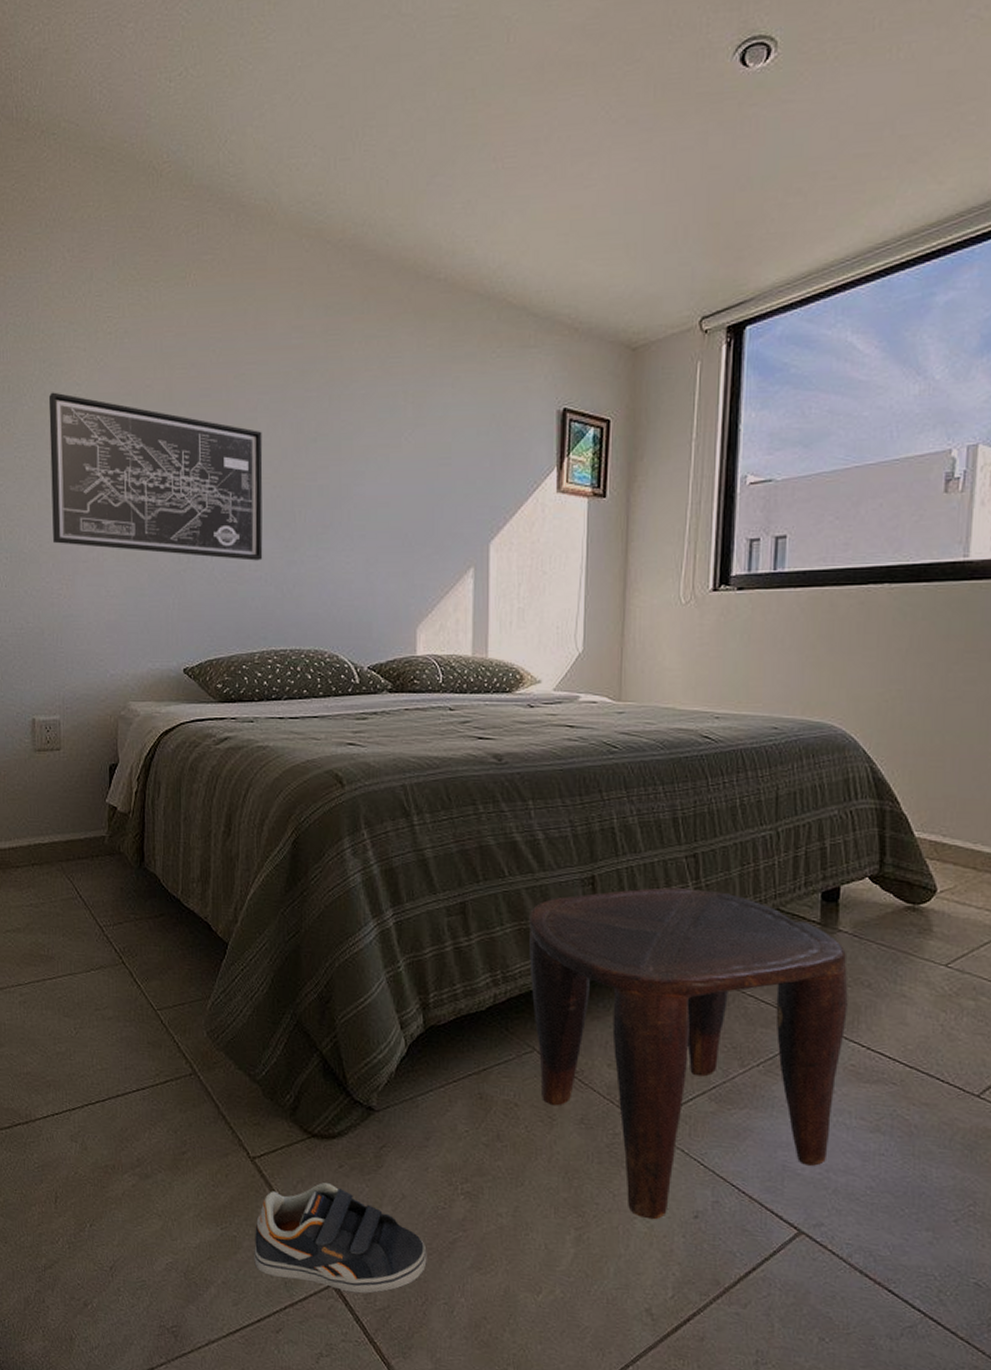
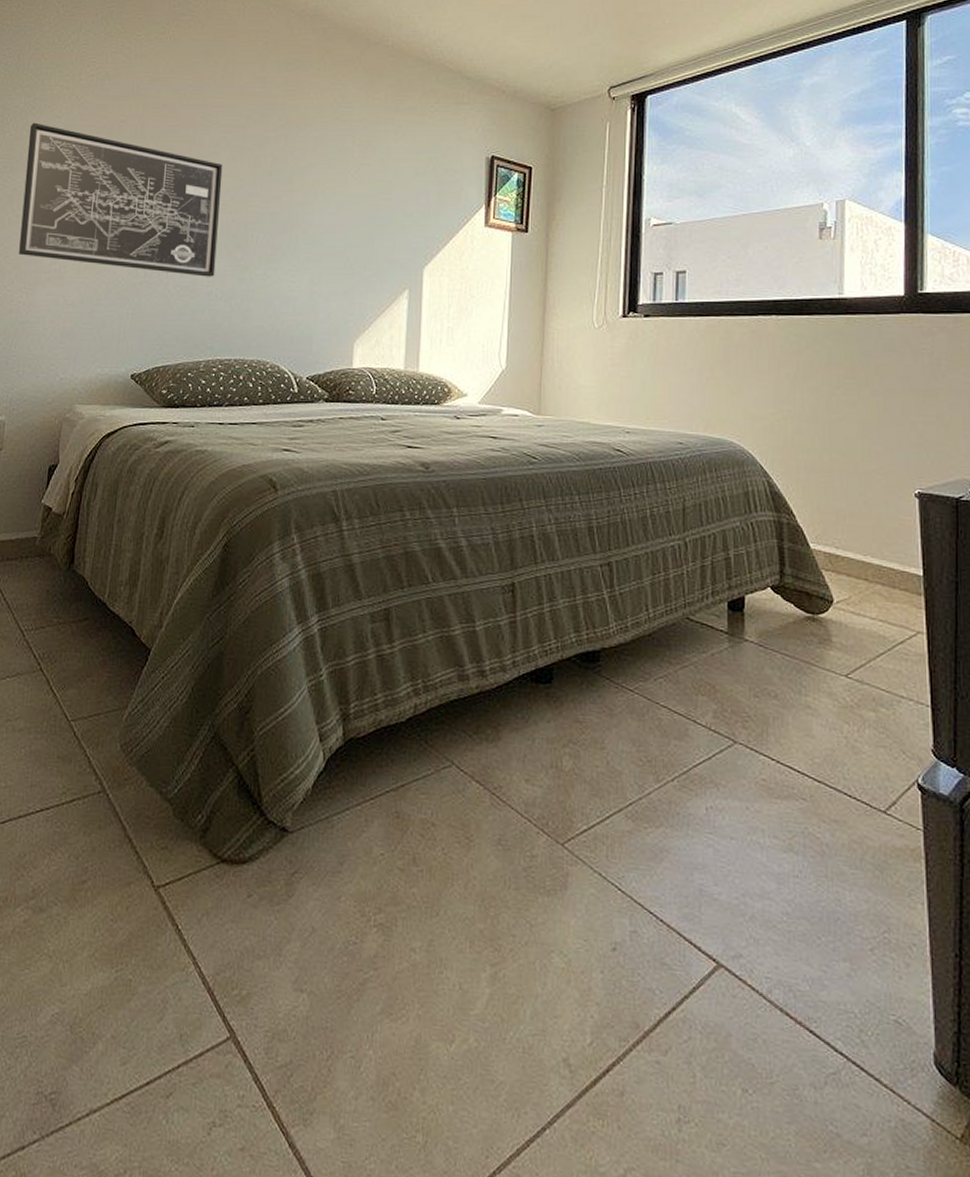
sneaker: present [254,1182,427,1293] -> none [149,915,335,1046]
stool: present [528,887,848,1220] -> none [450,595,756,954]

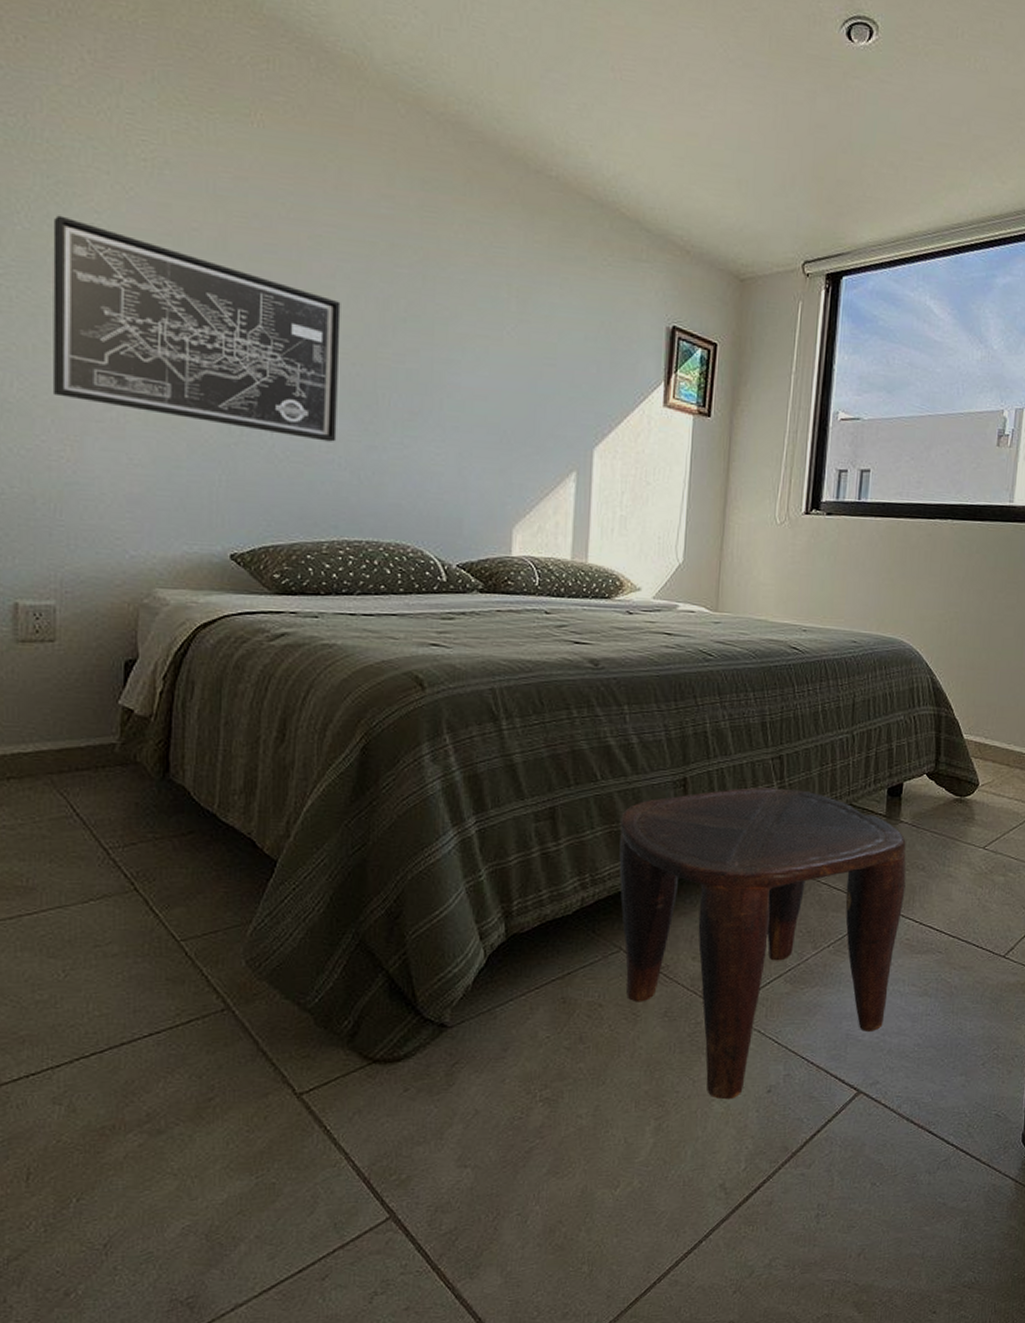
stool: none [450,595,756,954] -> present [619,787,907,1100]

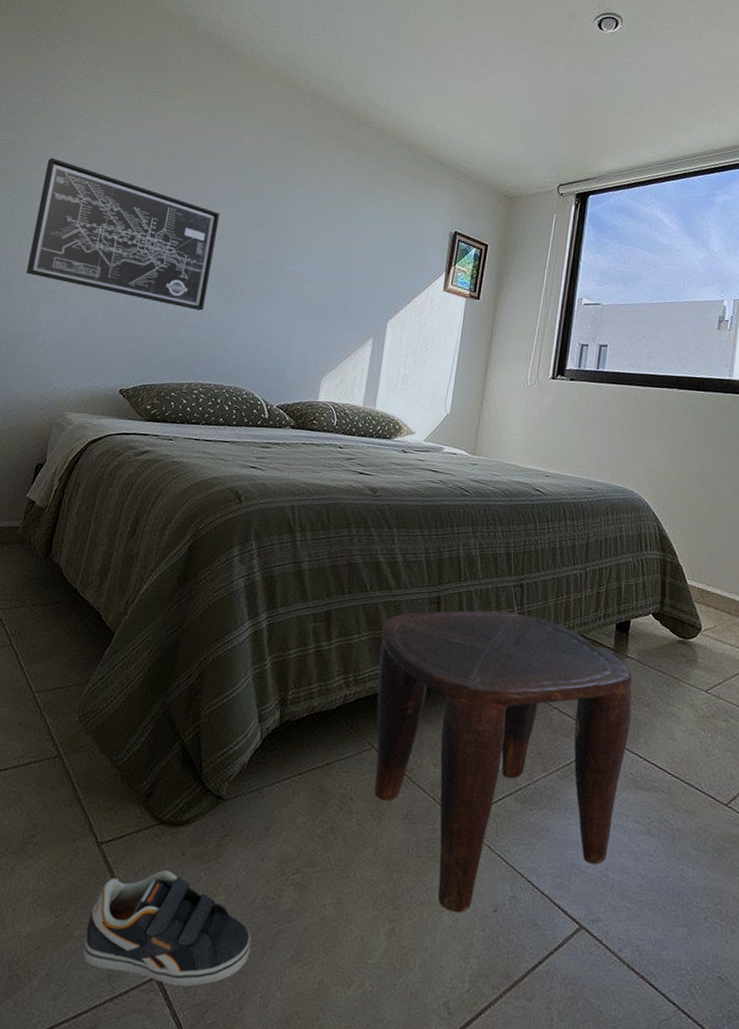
sneaker: none [297,1110,501,1221] -> present [82,870,252,986]

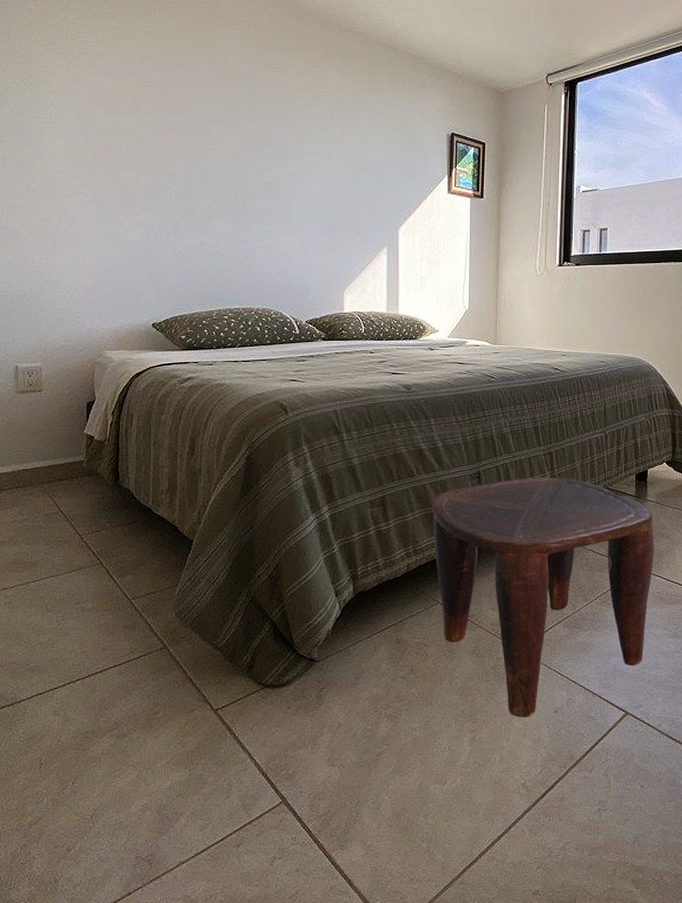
wall art: present [26,157,220,311] -> none [29,98,219,239]
sneaker: present [82,870,252,986] -> none [217,722,359,805]

